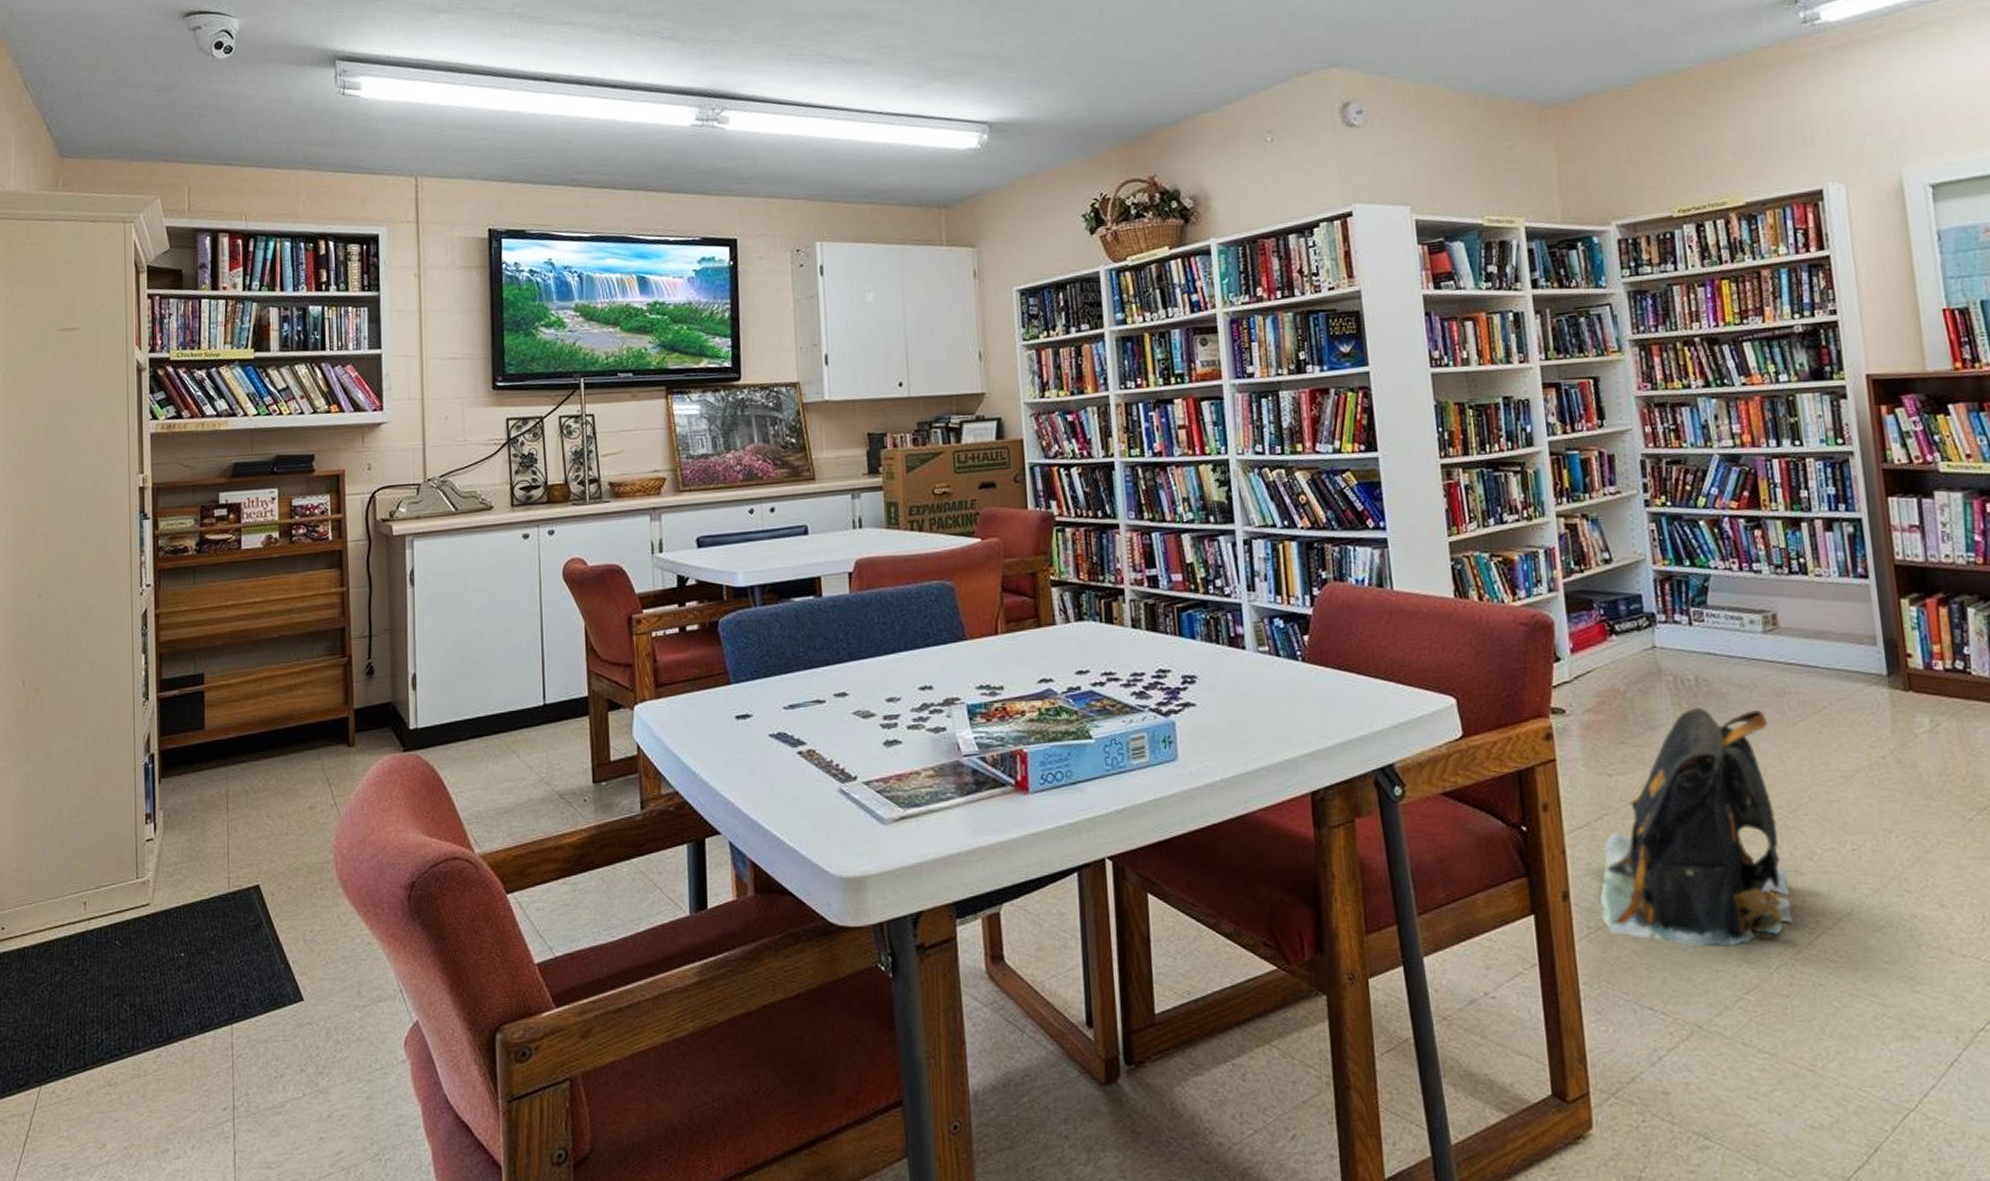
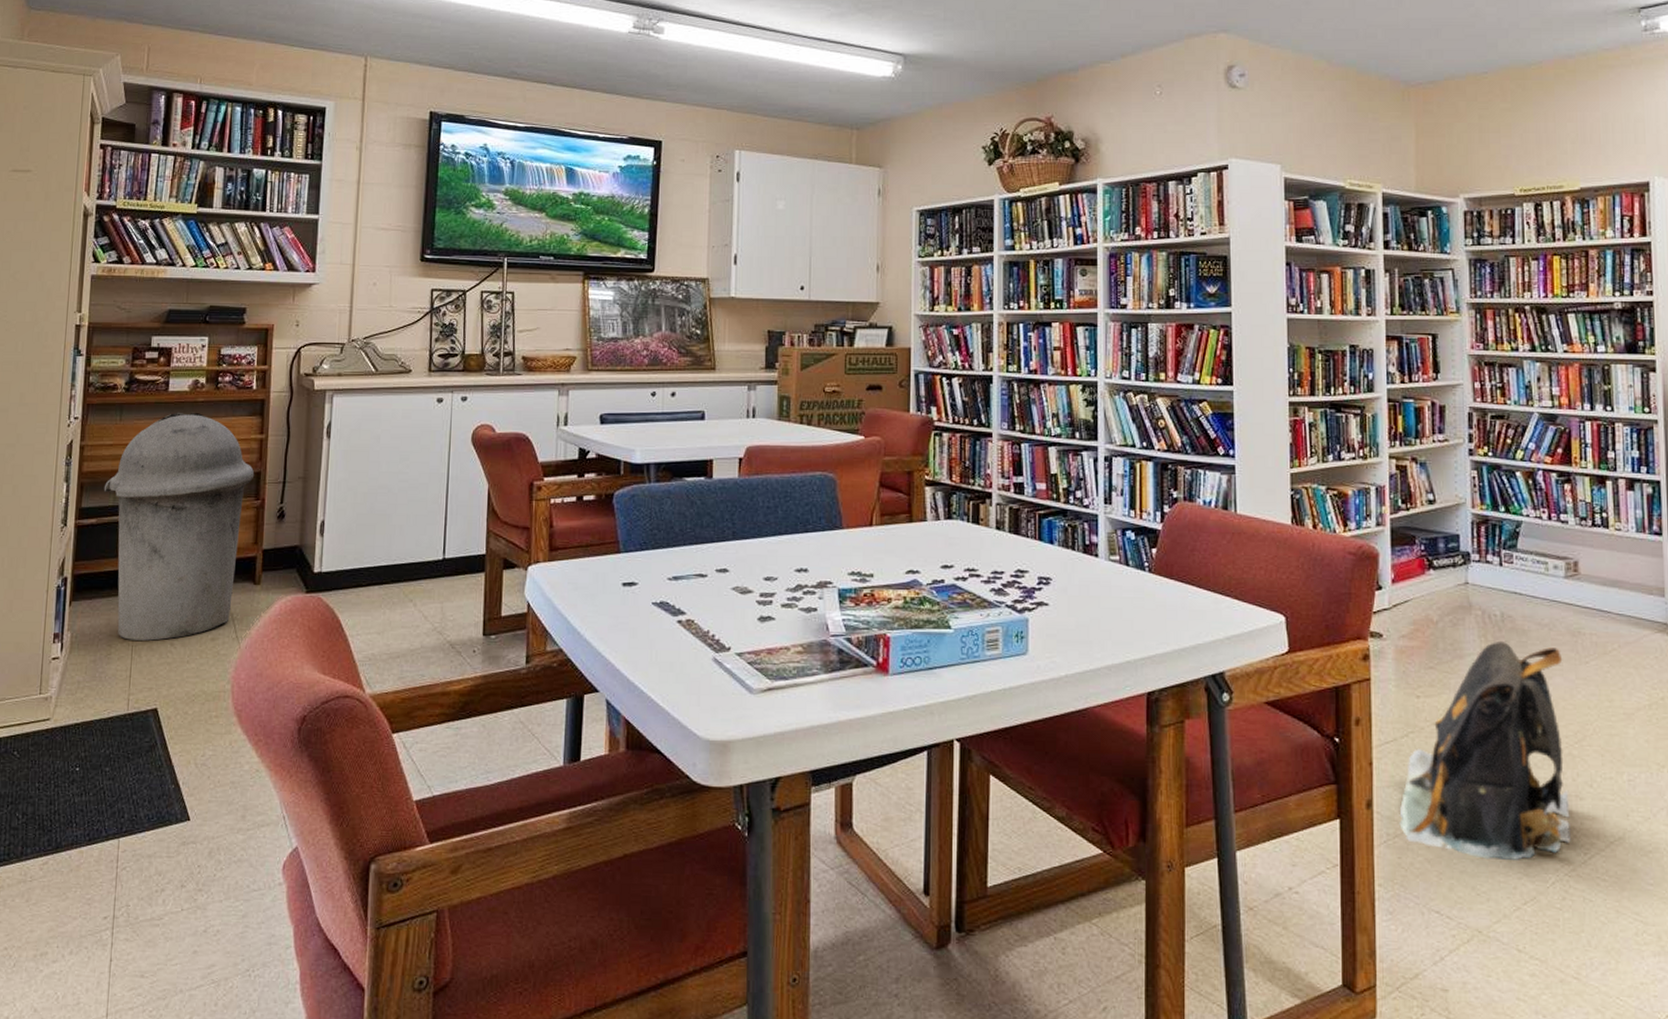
trash can: none [183,569,339,815] -> present [103,412,255,641]

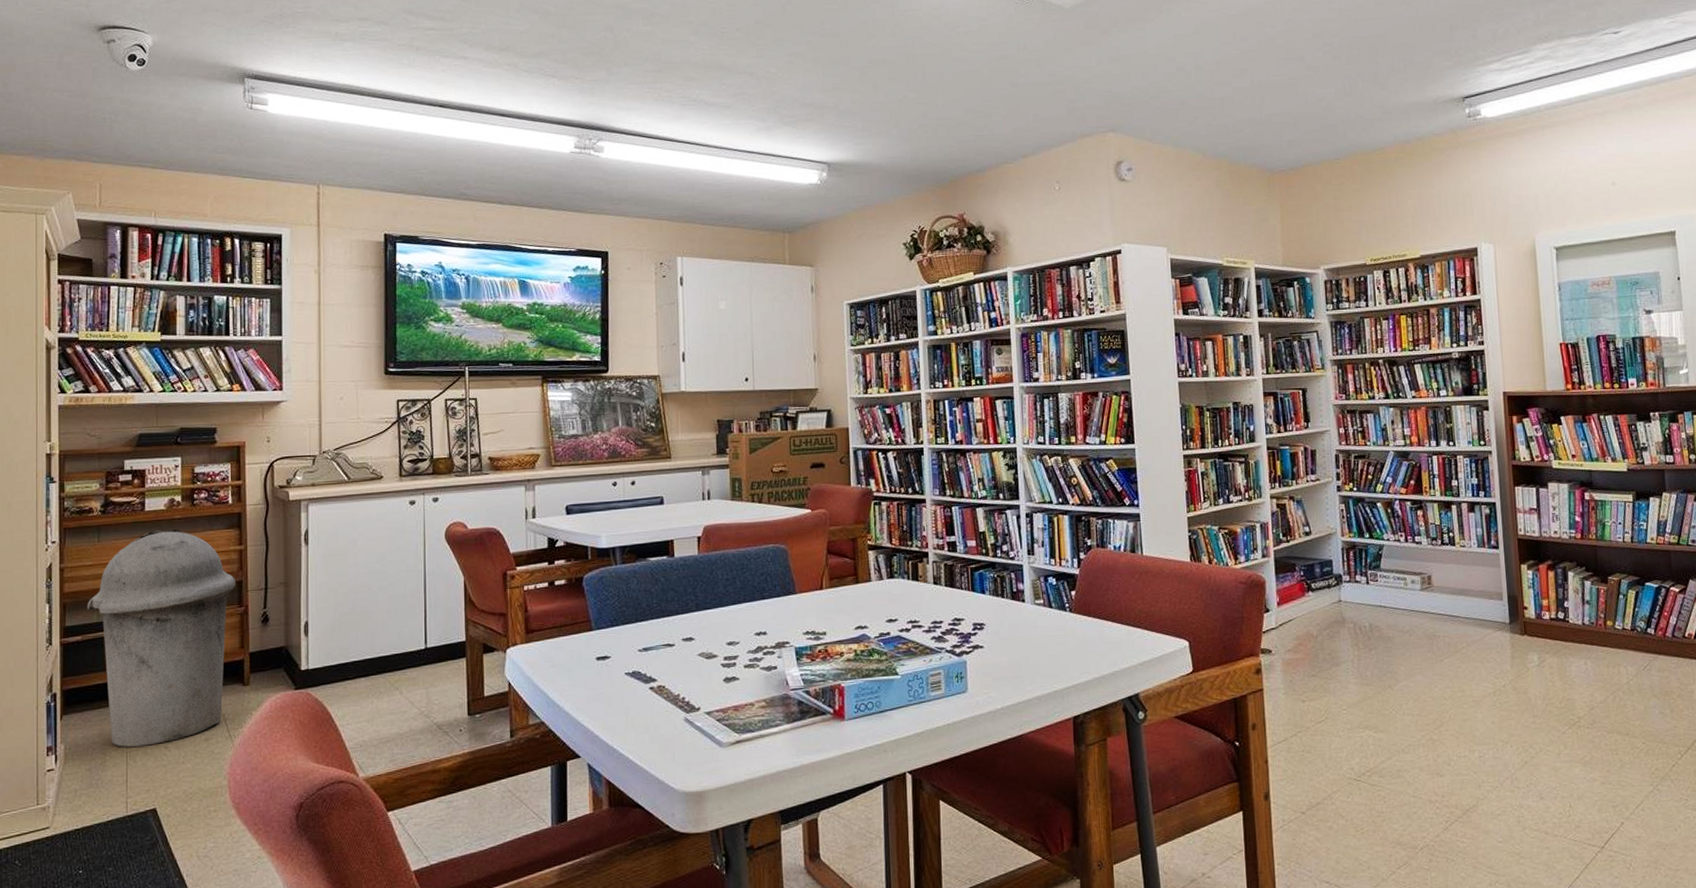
backpack: present [1399,642,1571,861] -> none [1292,649,1434,834]

